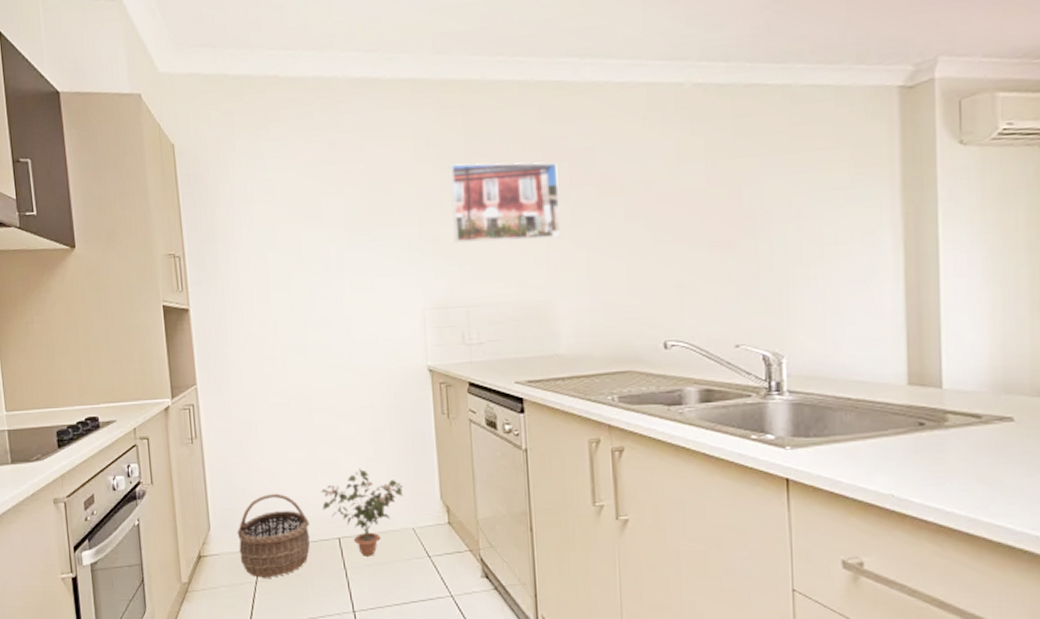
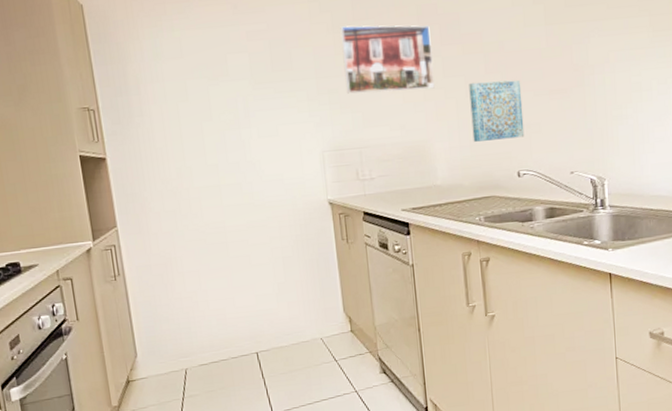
wicker basket: present [236,494,310,578] -> none [162,319,231,395]
potted plant: present [321,468,403,556] -> none [239,290,311,366]
wall art: none [604,228,675,303] -> present [469,79,525,142]

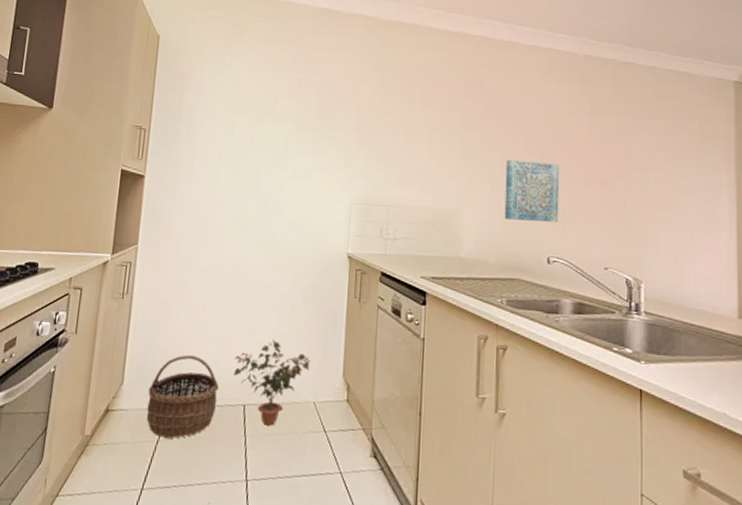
wicker basket: none [162,319,231,395] -> present [146,355,219,438]
potted plant: none [239,290,311,366] -> present [233,339,310,426]
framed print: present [340,25,435,94] -> none [384,87,474,159]

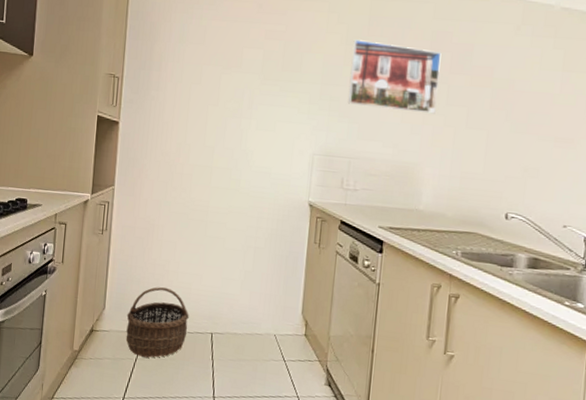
potted plant: present [233,339,310,426] -> none [202,277,272,353]
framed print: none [384,87,474,159] -> present [347,39,442,114]
wall art: present [504,159,560,223] -> none [464,115,526,180]

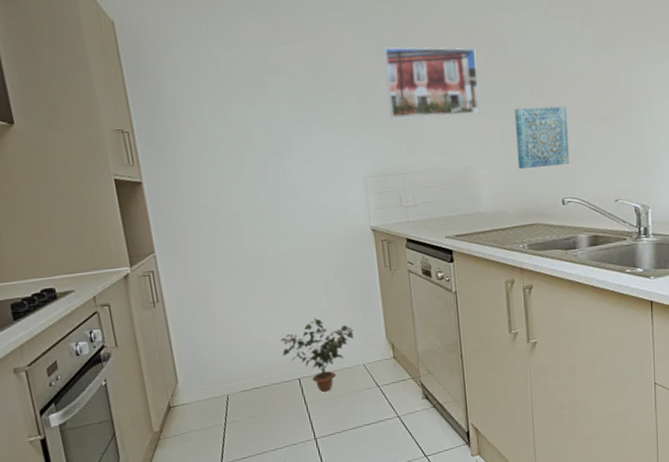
wicker basket: present [126,287,189,358] -> none [204,345,273,420]
potted plant: none [202,277,272,353] -> present [281,317,354,392]
wall art: none [464,115,526,180] -> present [514,105,570,169]

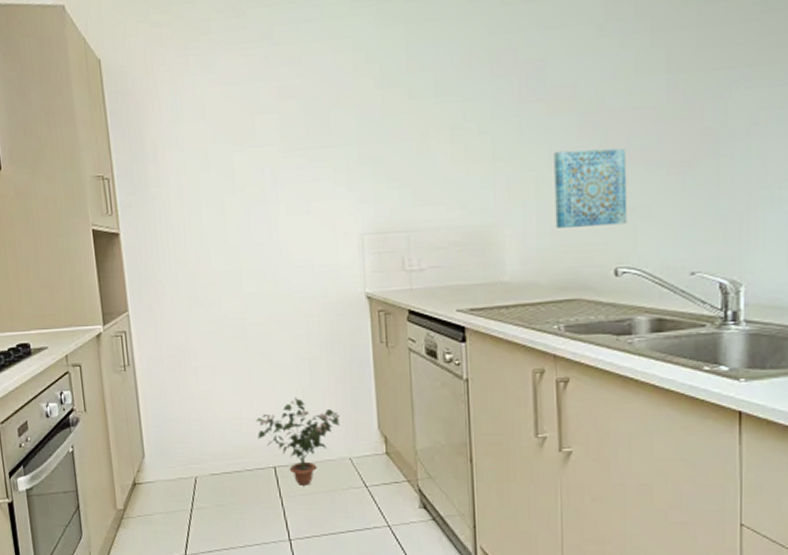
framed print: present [383,47,480,118] -> none [390,76,508,164]

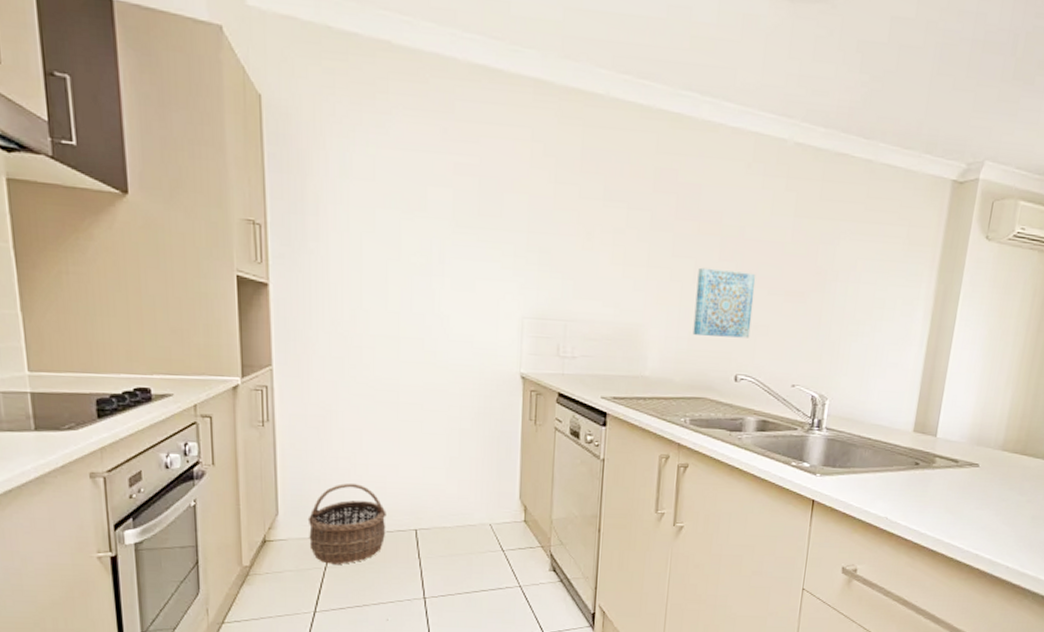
wicker basket: none [171,422,246,506] -> present [307,483,386,564]
potted plant: present [256,397,340,486] -> none [401,464,484,548]

